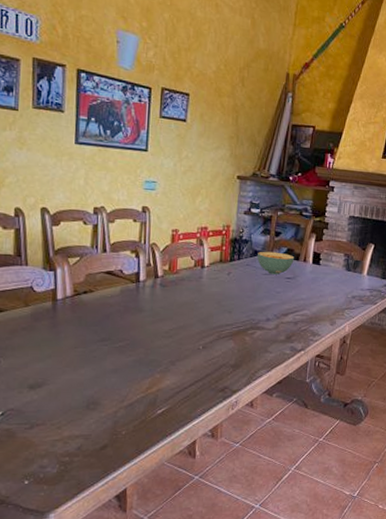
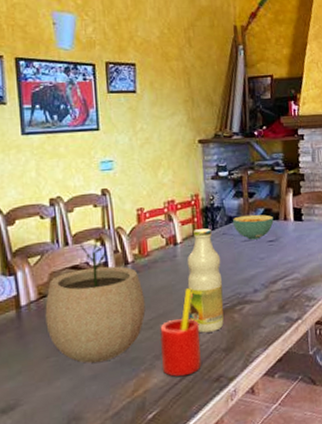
plant pot: none [77,253,169,360] -> present [45,242,146,364]
straw: none [175,308,214,383] -> present [159,288,201,377]
bottle: none [205,257,241,349] -> present [187,228,224,333]

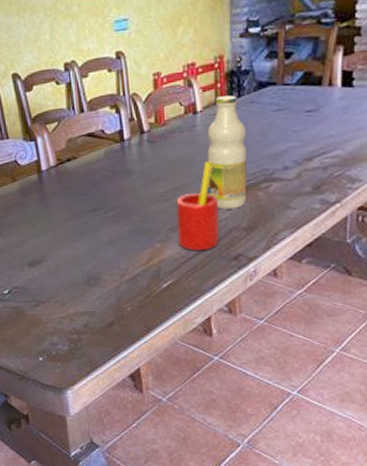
plant pot: present [45,242,146,364] -> none [63,110,161,230]
cereal bowl: present [233,214,274,240] -> none [263,79,315,110]

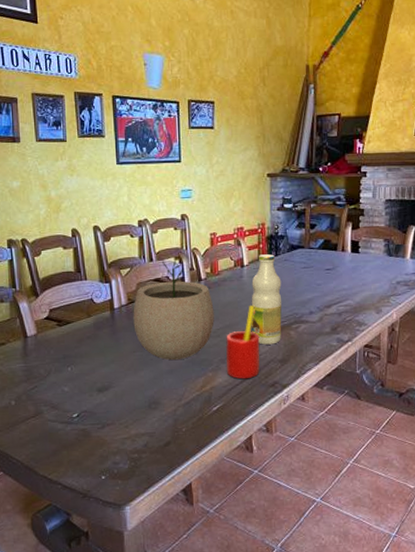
plant pot: none [63,110,161,230] -> present [133,260,214,361]

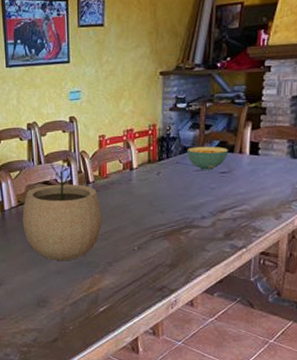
straw: present [225,305,260,380] -> none [112,209,148,282]
bottle: present [251,254,282,345] -> none [139,157,172,249]
cereal bowl: none [295,244,332,267] -> present [187,146,228,170]

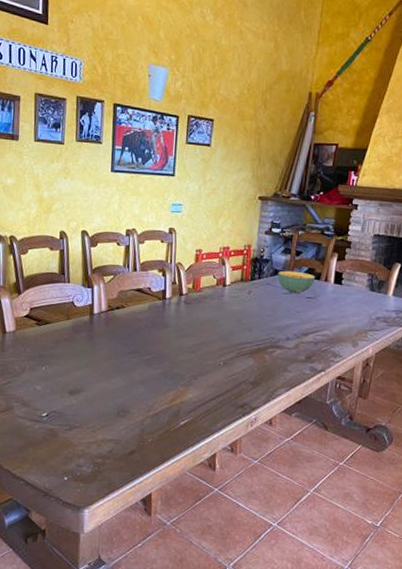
plant pot: present [22,163,102,262] -> none [111,272,192,372]

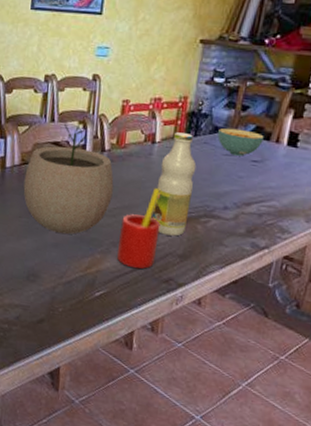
plant pot: none [111,272,192,372] -> present [23,123,114,235]
straw: none [197,325,234,398] -> present [116,188,161,270]
bottle: none [226,276,262,366] -> present [151,132,197,237]

